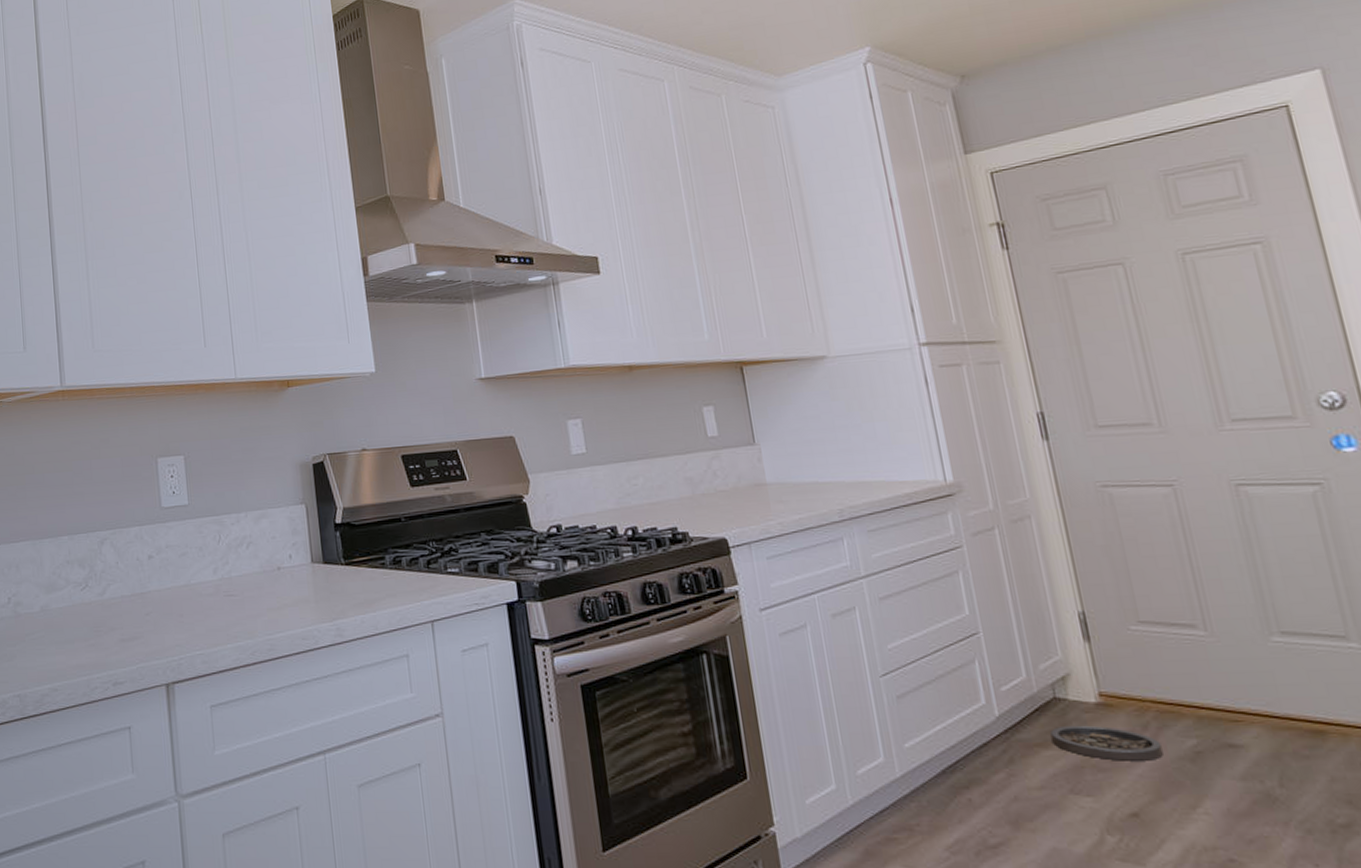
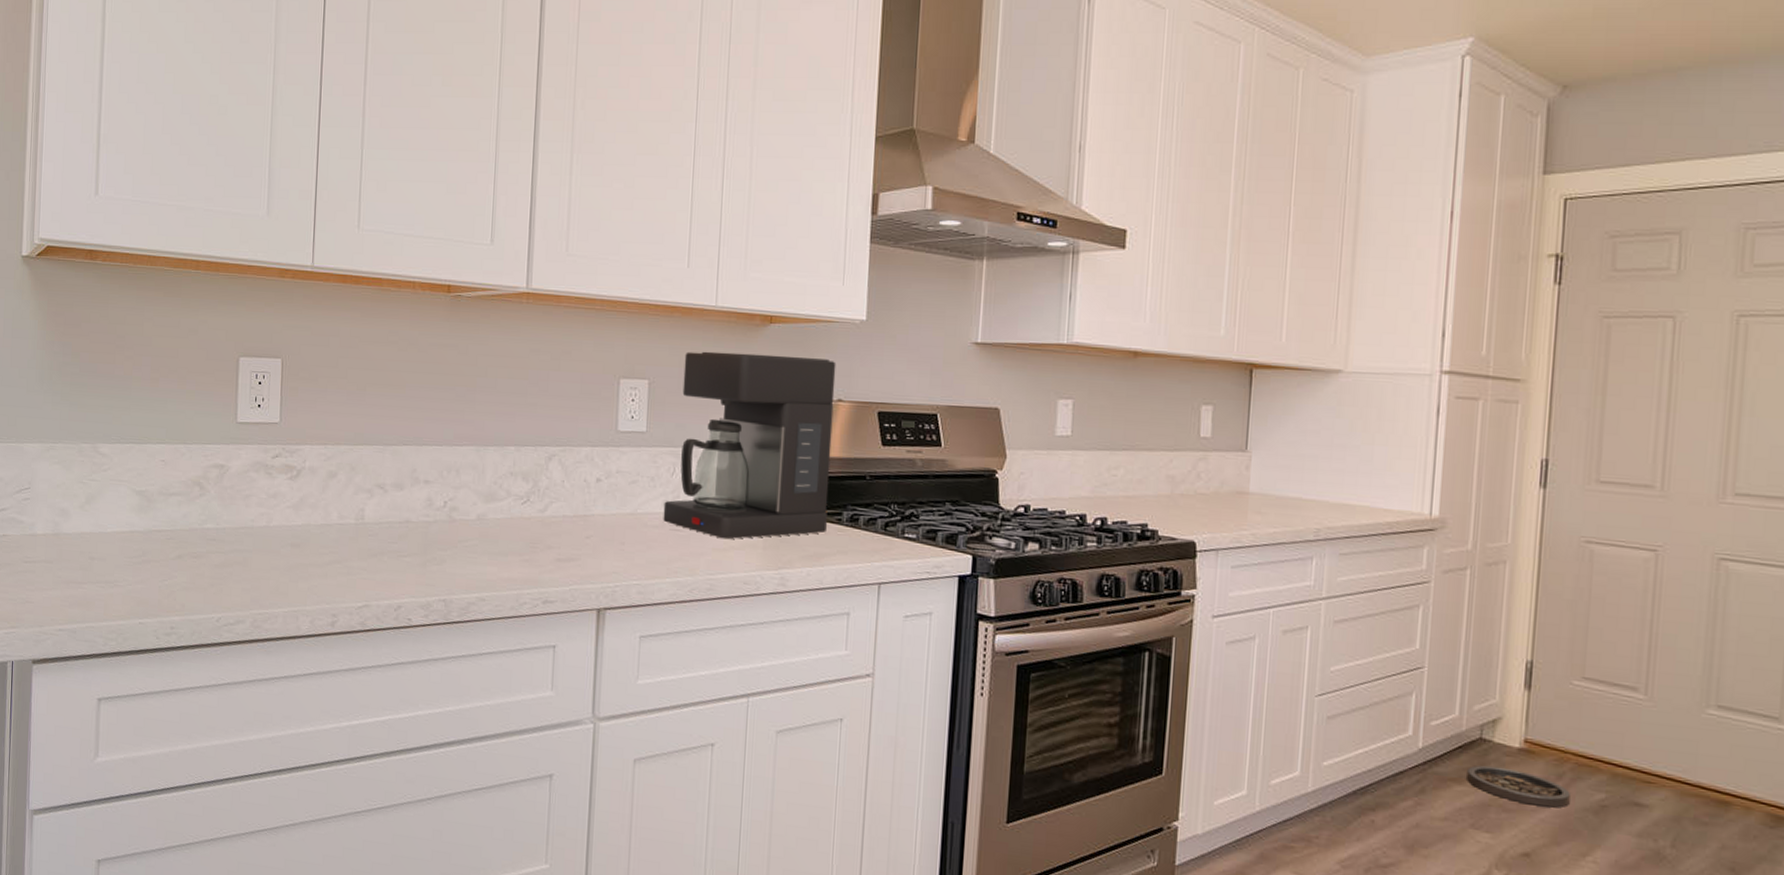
coffee maker: none [214,413,372,598] -> present [663,351,836,540]

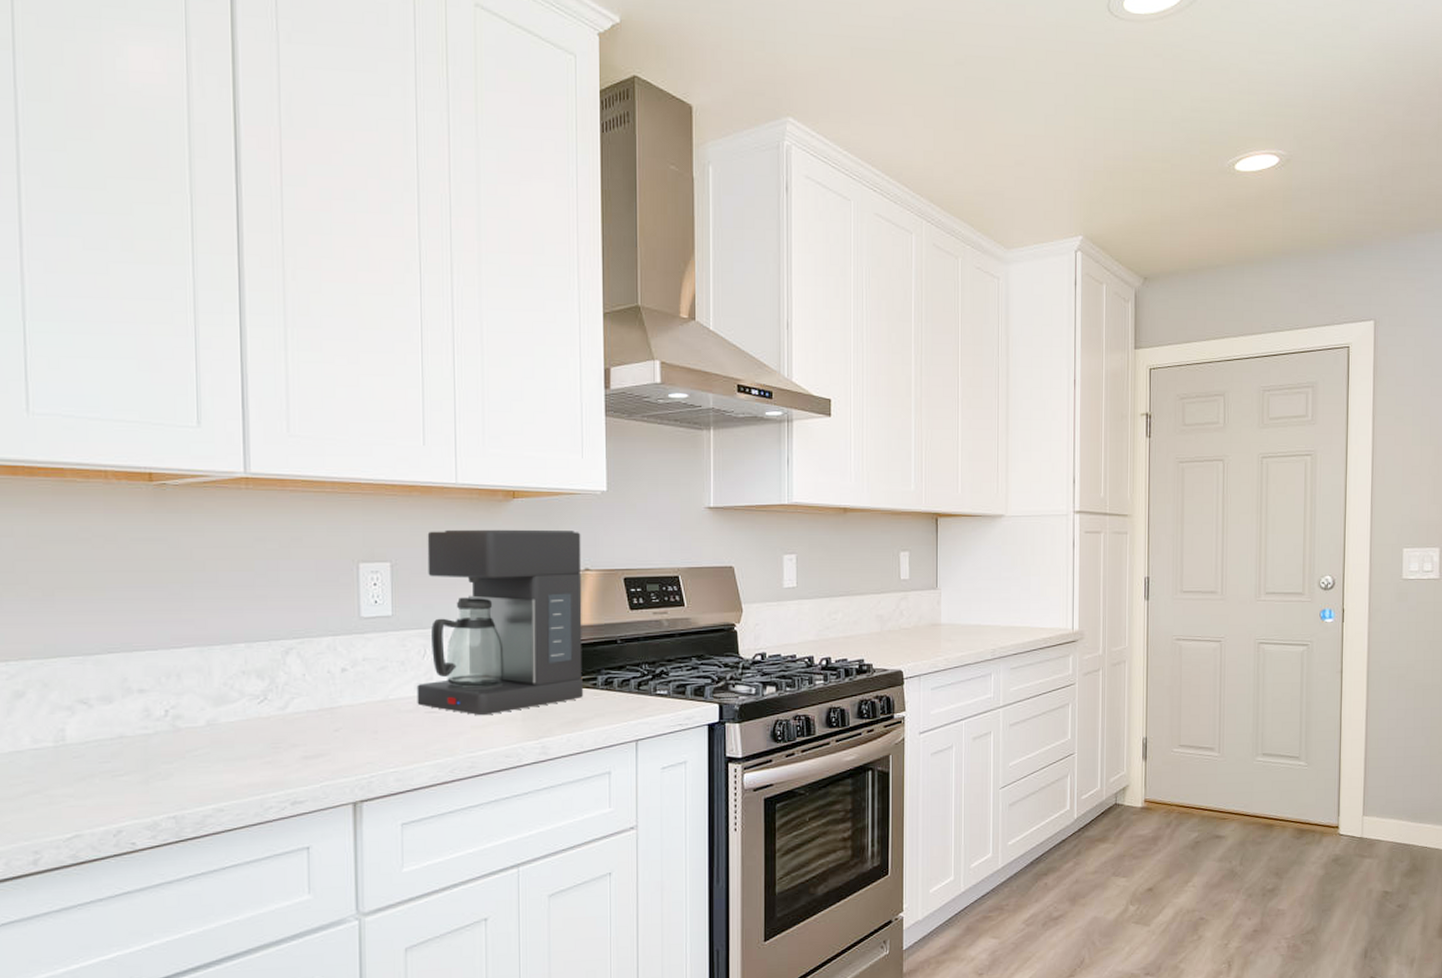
pet bowl: present [1467,765,1570,808] -> none [1108,824,1176,850]

